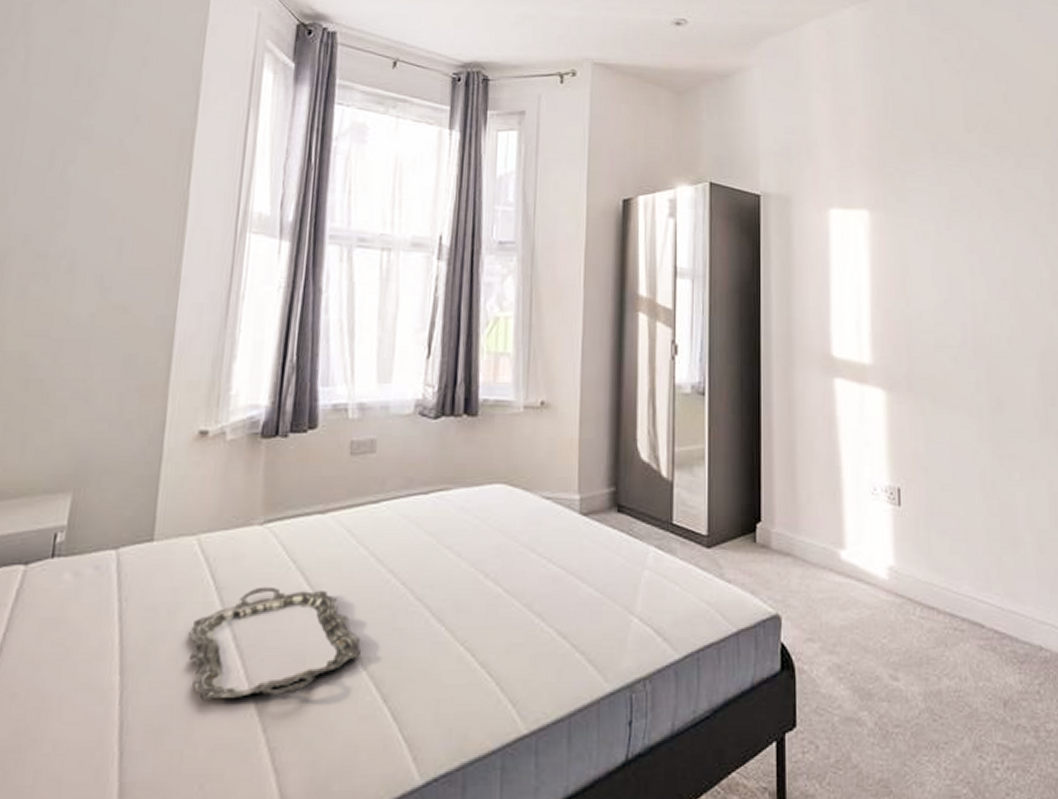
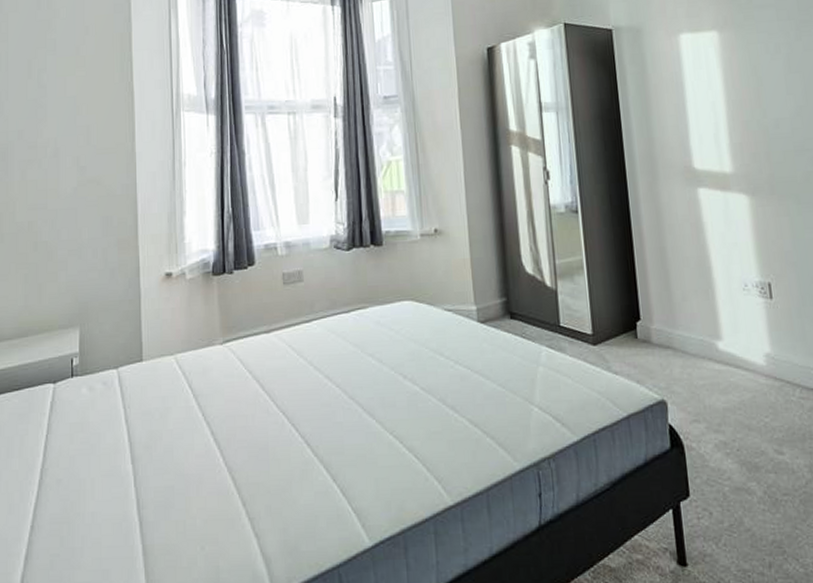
serving tray: present [188,586,361,700] -> none [178,392,310,482]

